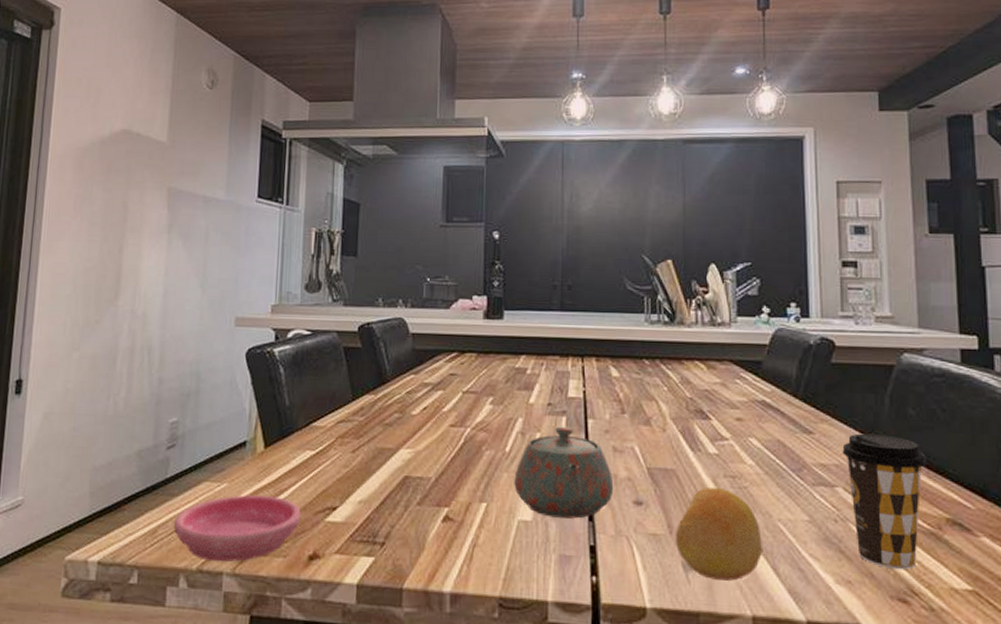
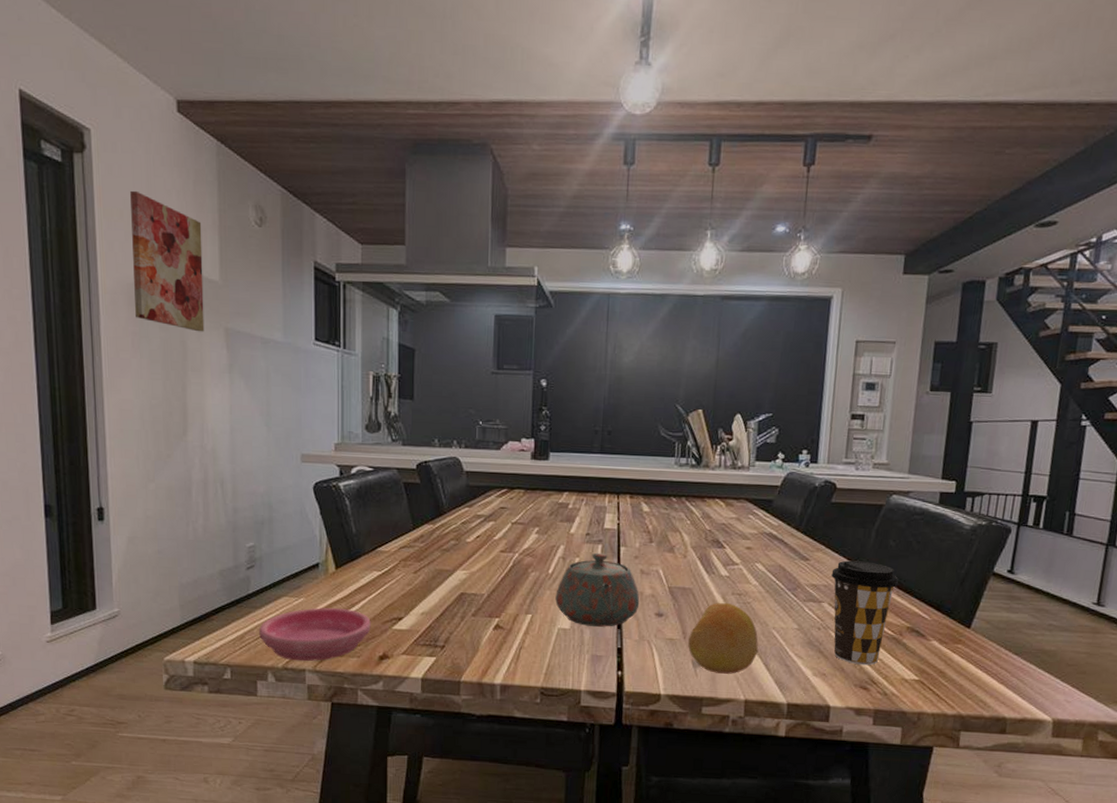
wall art: none [81,60,155,193] -> present [130,190,205,332]

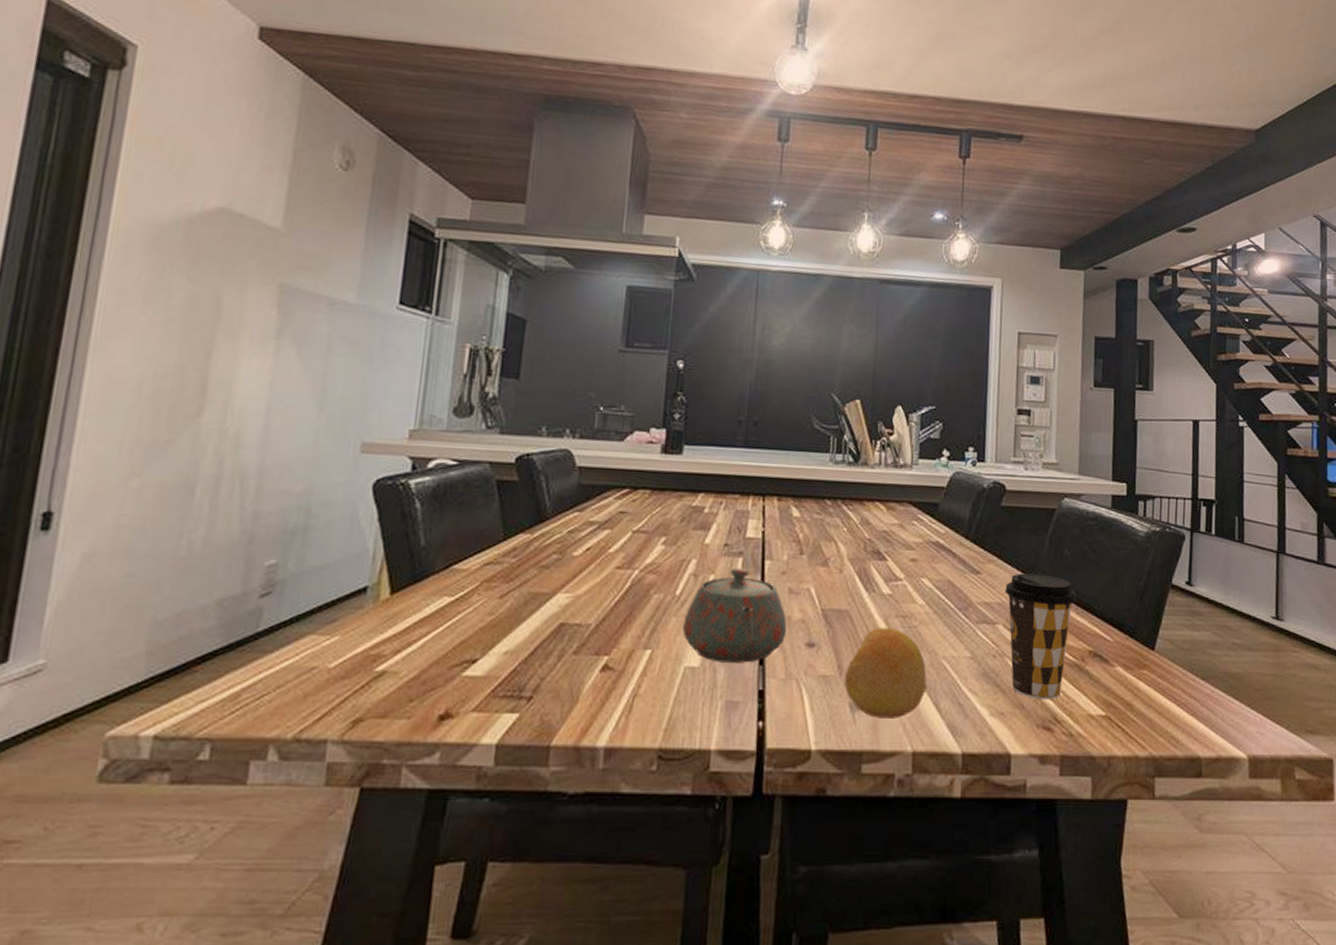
wall art: present [130,190,205,332] -> none [155,117,269,288]
saucer: present [259,607,371,662] -> none [264,649,433,728]

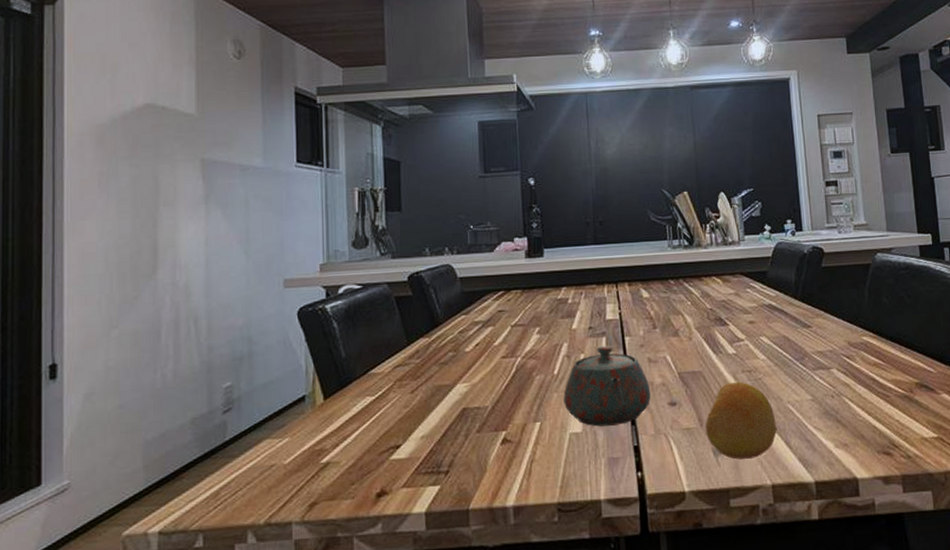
coffee cup: present [1005,573,1077,700] -> none [834,321,900,430]

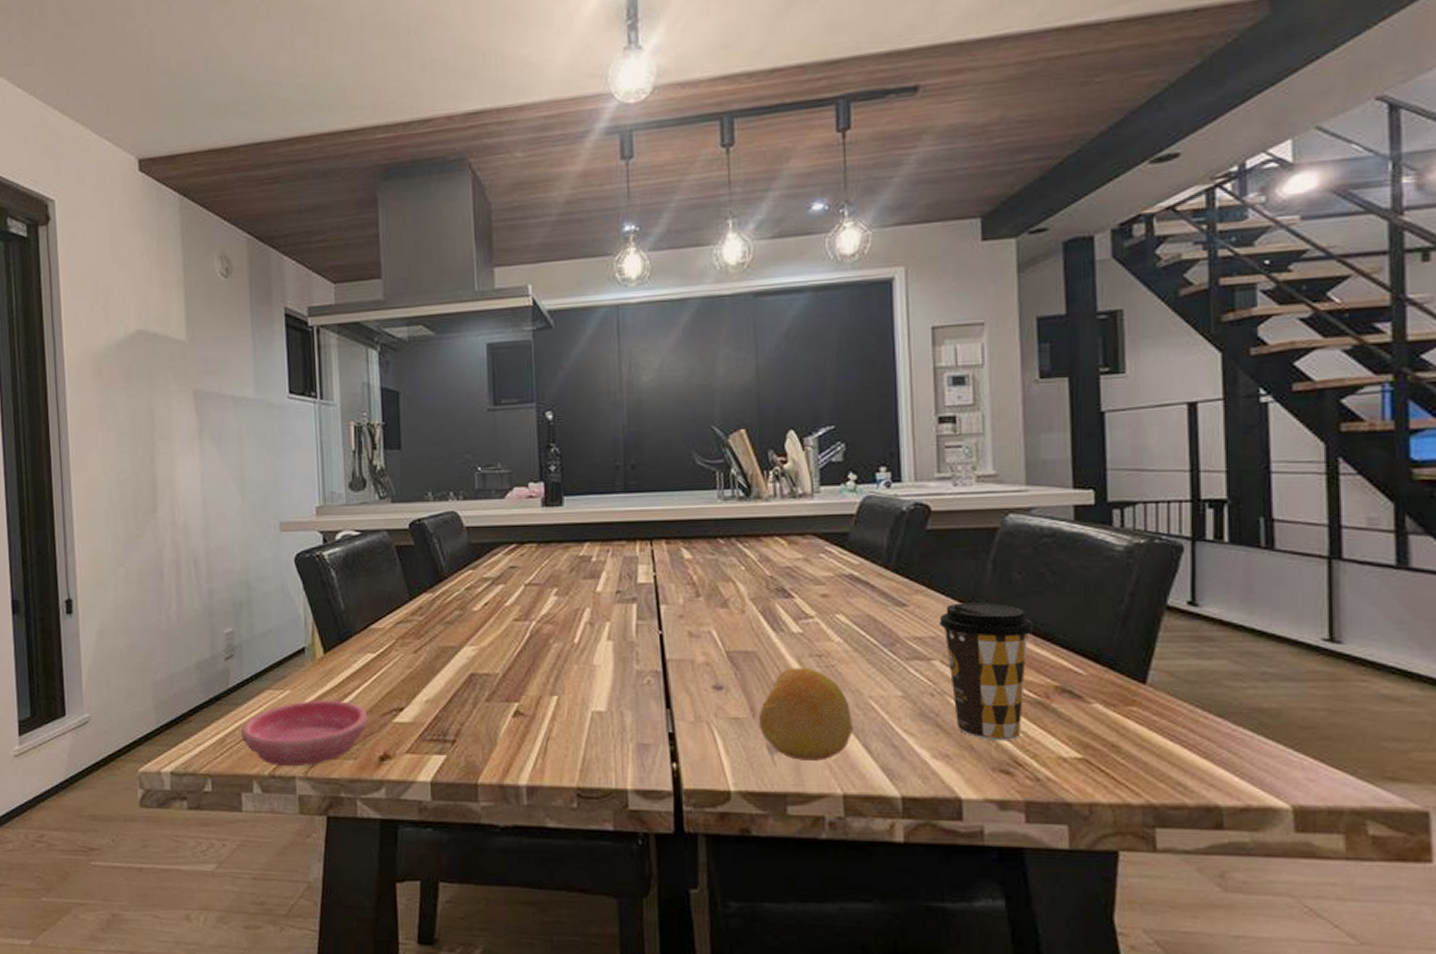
saucer: none [237,443,366,514] -> present [241,701,368,767]
teapot: present [563,345,651,427] -> none [585,614,691,707]
coffee cup: none [834,321,900,430] -> present [939,602,1034,742]

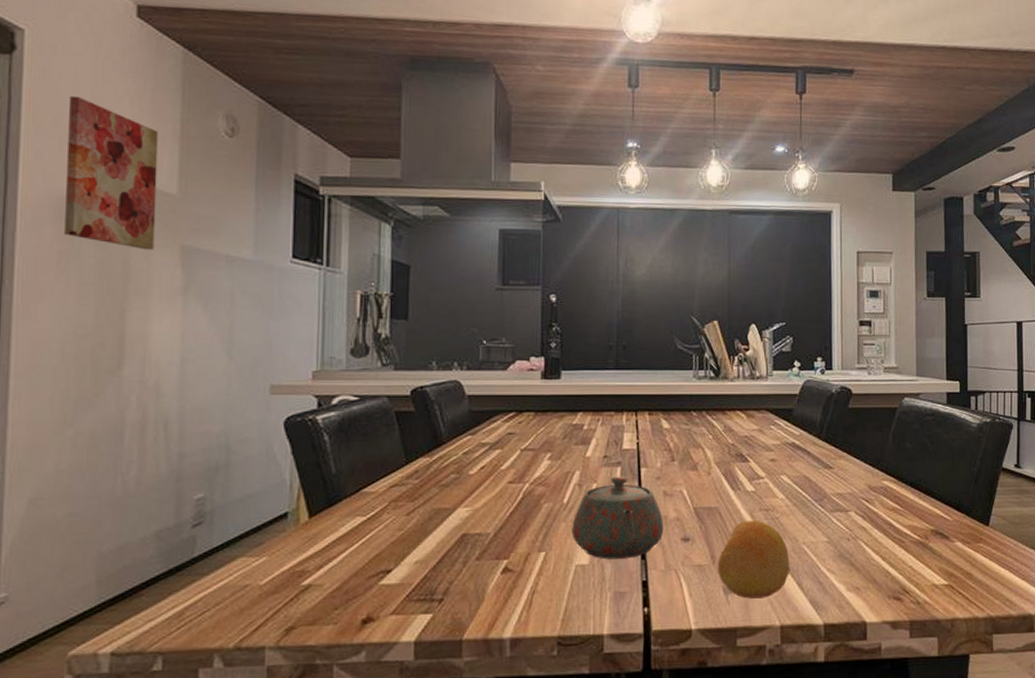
wall art: none [94,256,172,397] -> present [65,95,159,251]
saucer: present [241,701,368,767] -> none [205,565,352,638]
teapot: none [585,614,691,707] -> present [572,476,664,559]
coffee cup: present [939,602,1034,742] -> none [855,465,919,575]

